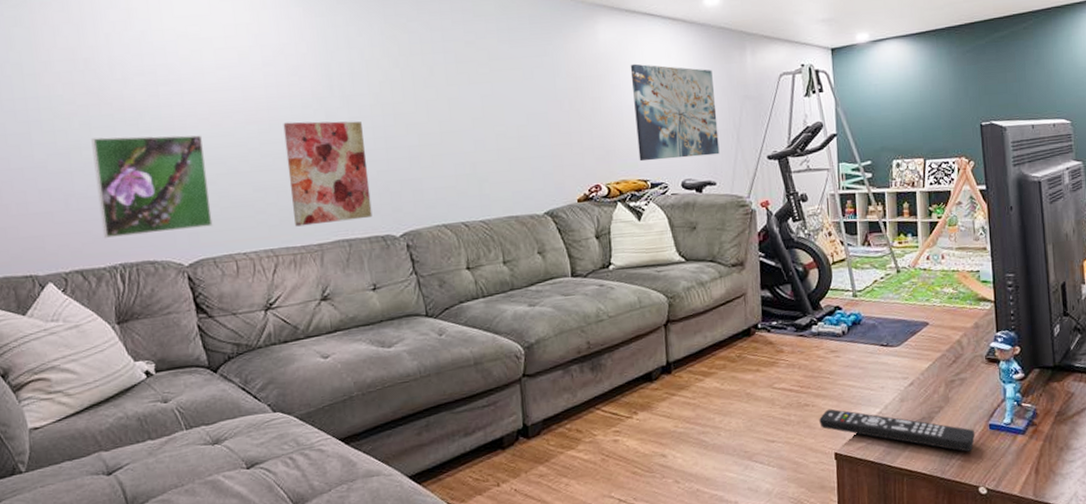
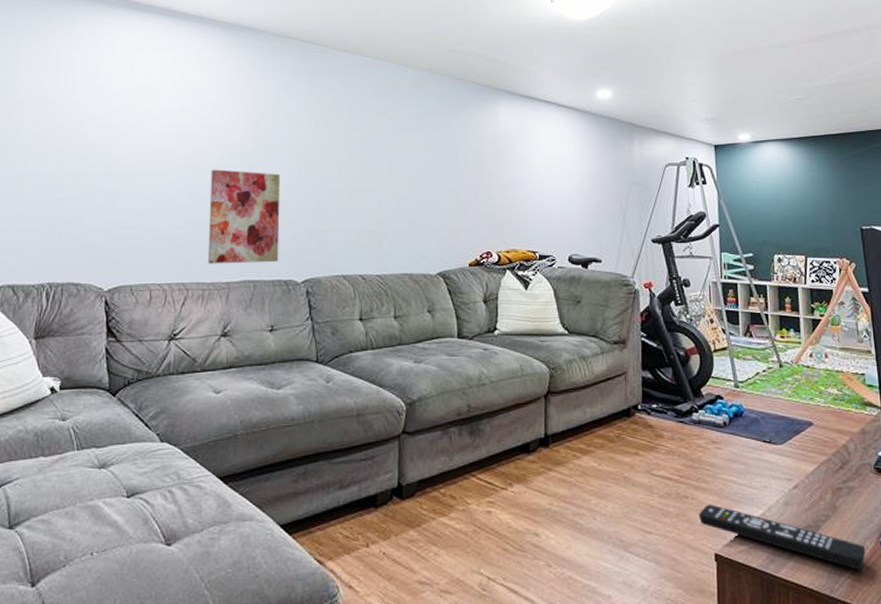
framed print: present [91,135,213,239] -> none [38,168,140,259]
wall art: present [630,63,720,162] -> none [526,144,606,234]

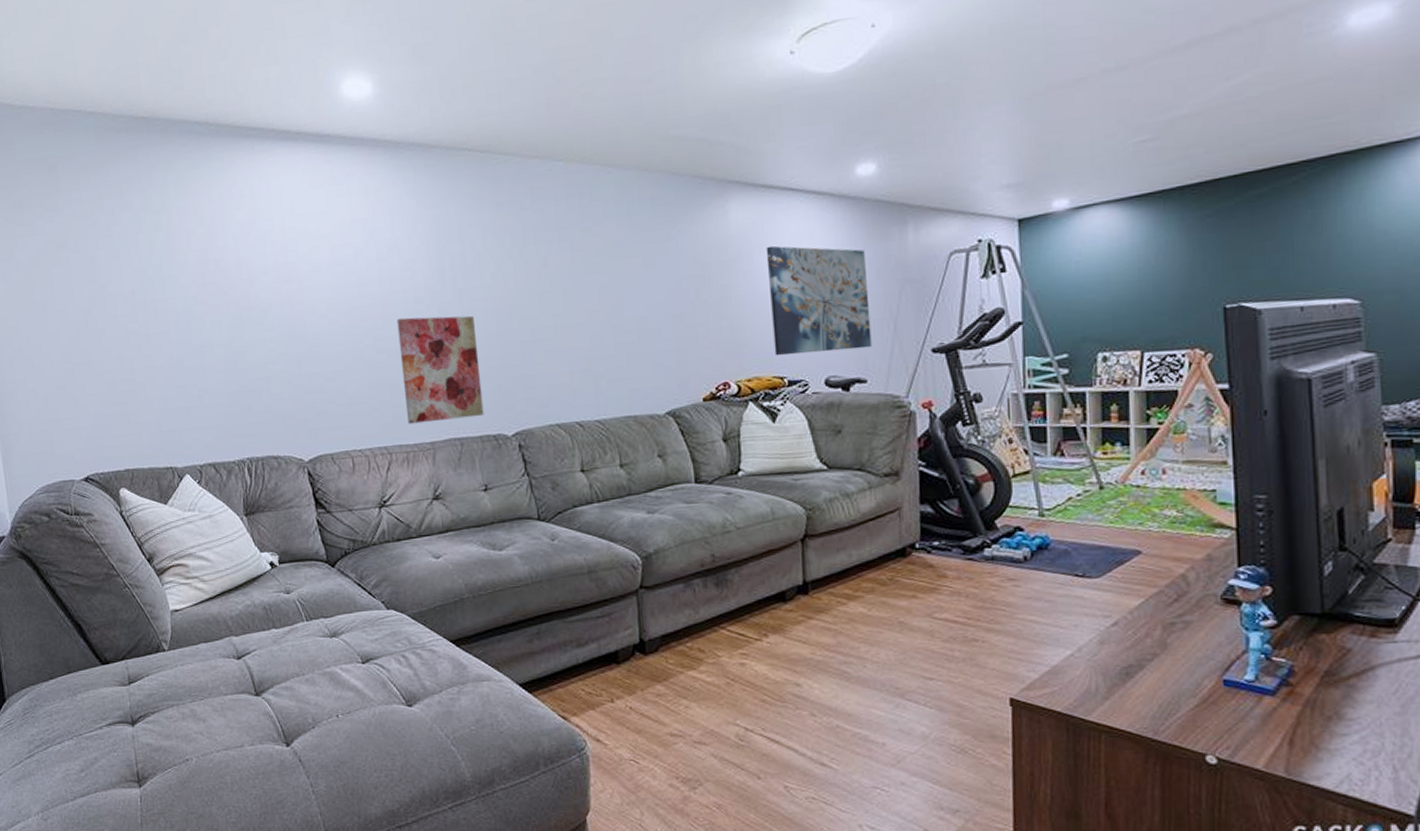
wall art: none [526,144,606,234] -> present [765,245,872,356]
remote control: present [699,504,866,570] -> none [990,646,1203,711]

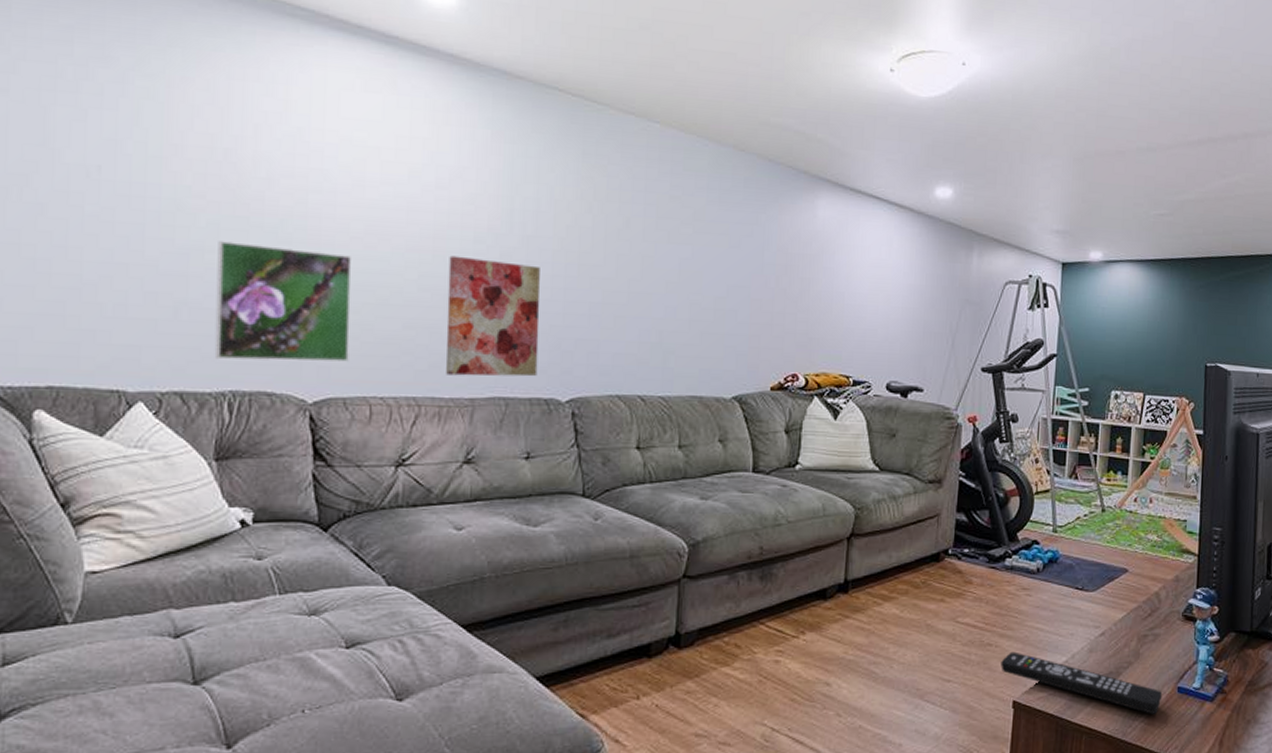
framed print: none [221,332,331,434] -> present [214,241,352,362]
wall art: present [765,245,872,356] -> none [844,247,934,359]
remote control: none [990,646,1203,711] -> present [1001,651,1163,714]

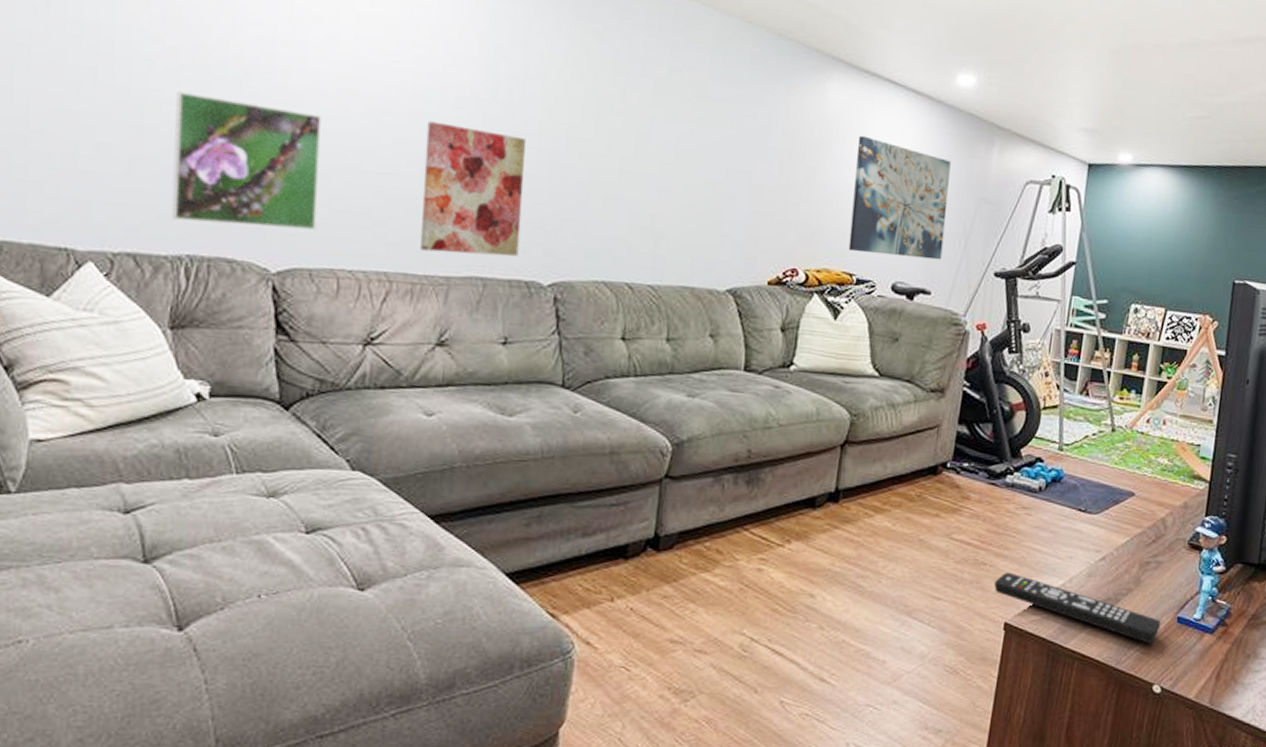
wall art: none [844,247,934,359] -> present [848,135,951,260]

